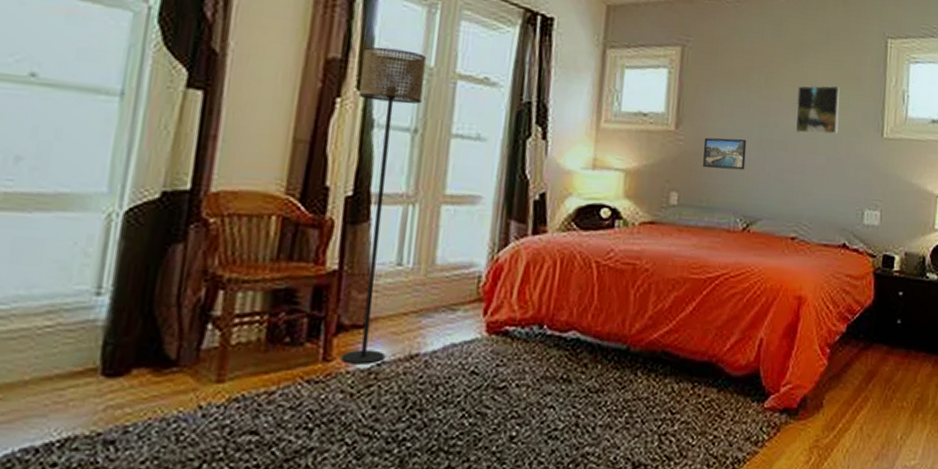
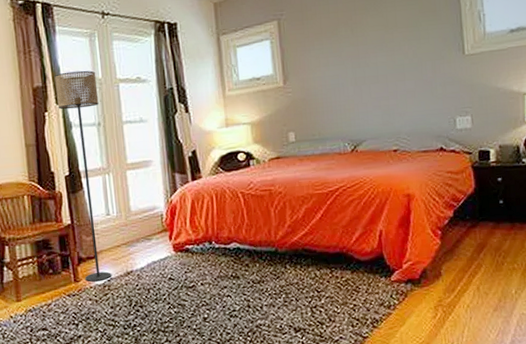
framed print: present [703,137,747,171] -> none [308,81,346,110]
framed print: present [795,85,840,135] -> none [381,20,422,68]

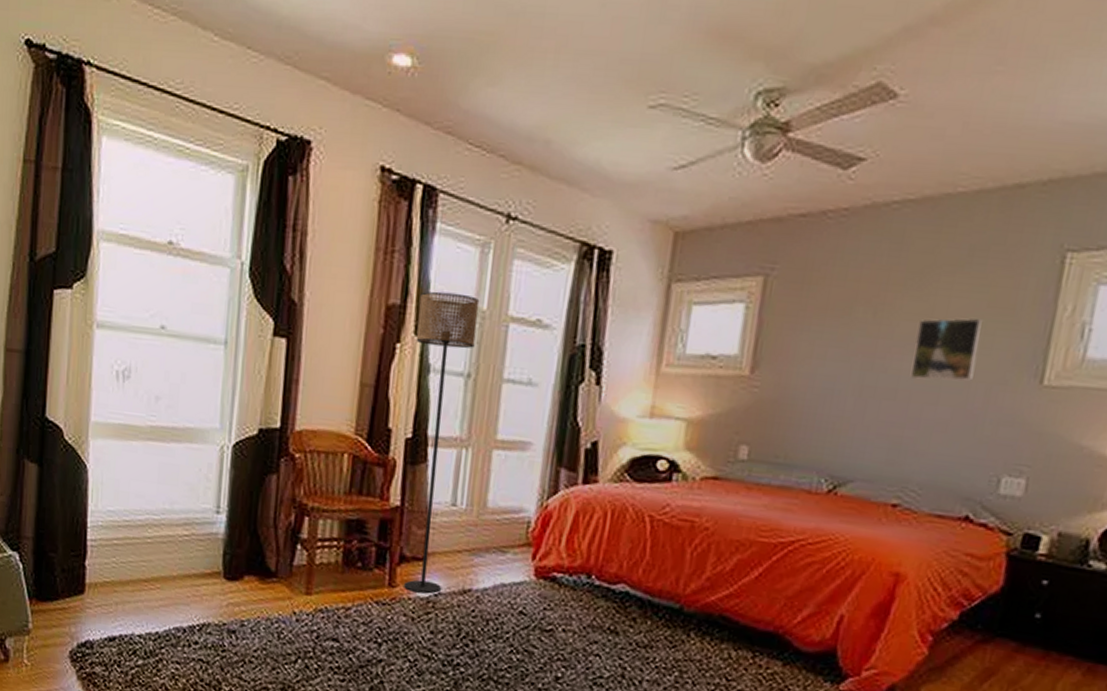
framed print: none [381,20,422,68] -> present [910,318,982,381]

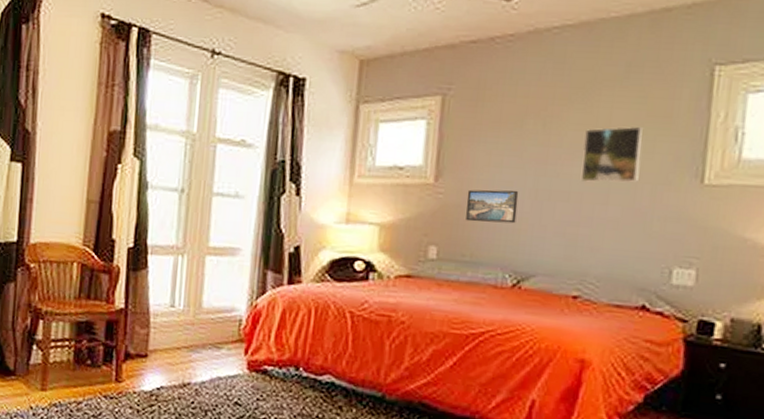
floor lamp: present [404,291,480,594] -> none [129,118,190,388]
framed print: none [782,383,842,423] -> present [466,189,519,224]

